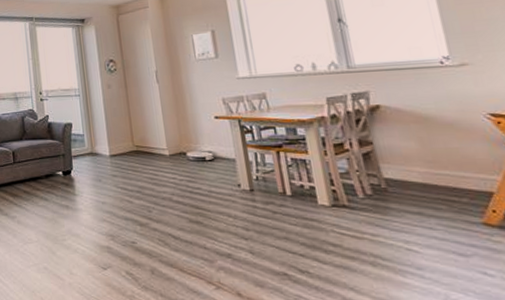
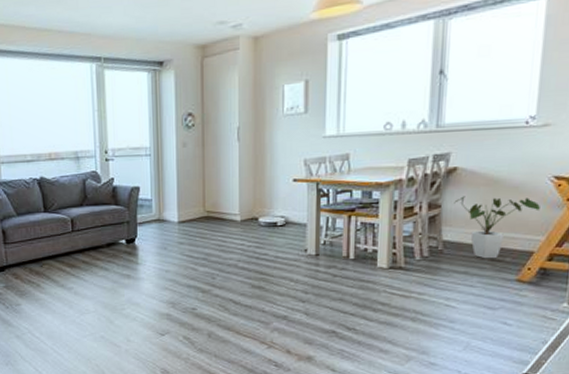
house plant: none [385,133,485,199] -> present [454,196,540,259]

